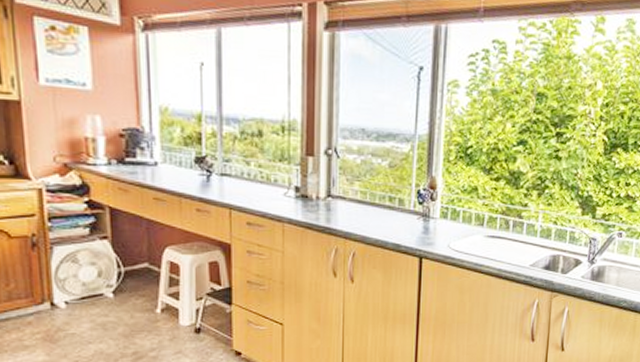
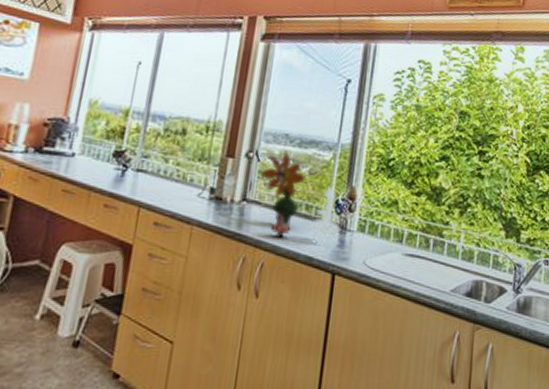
plant: none [342,145,424,231] -> present [261,150,340,244]

